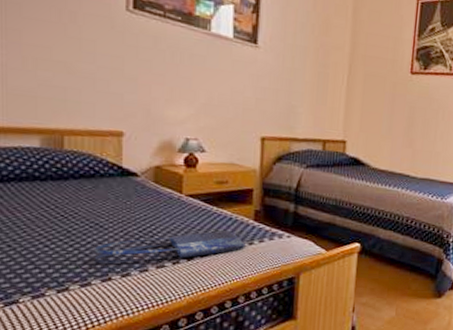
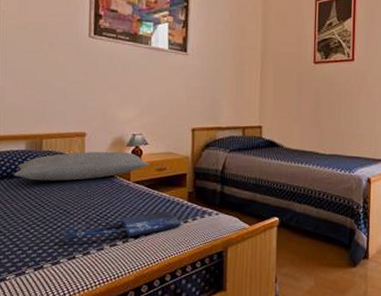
pillow: none [25,155,207,189] -> present [14,151,150,181]

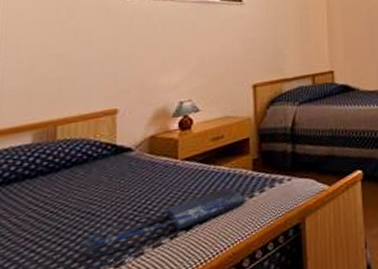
pillow: present [14,151,150,181] -> none [14,124,203,181]

